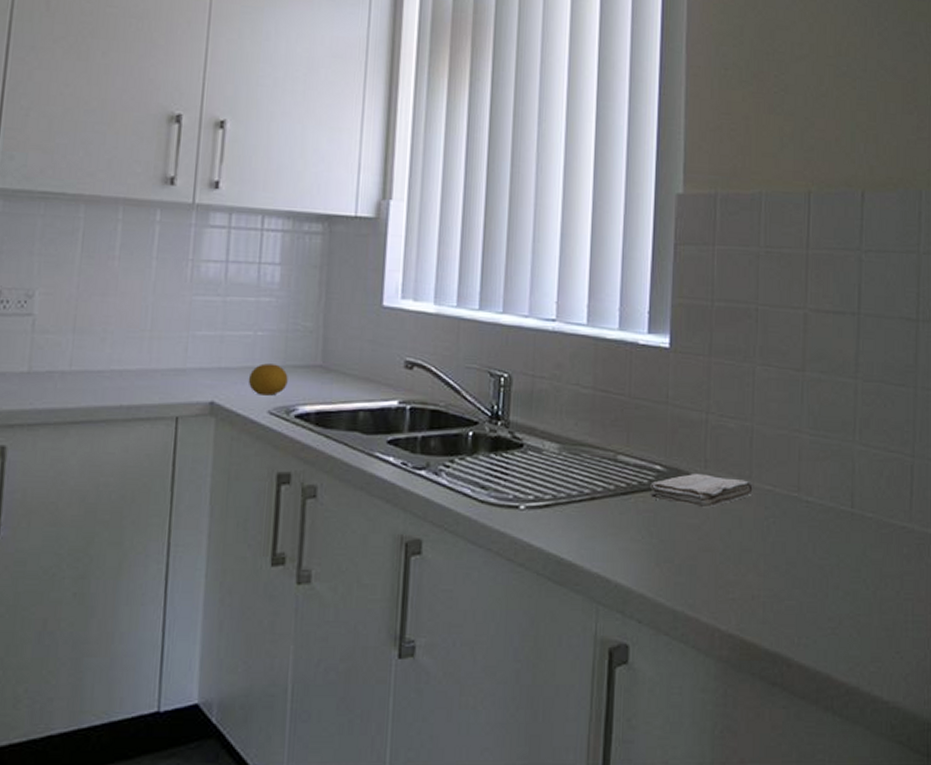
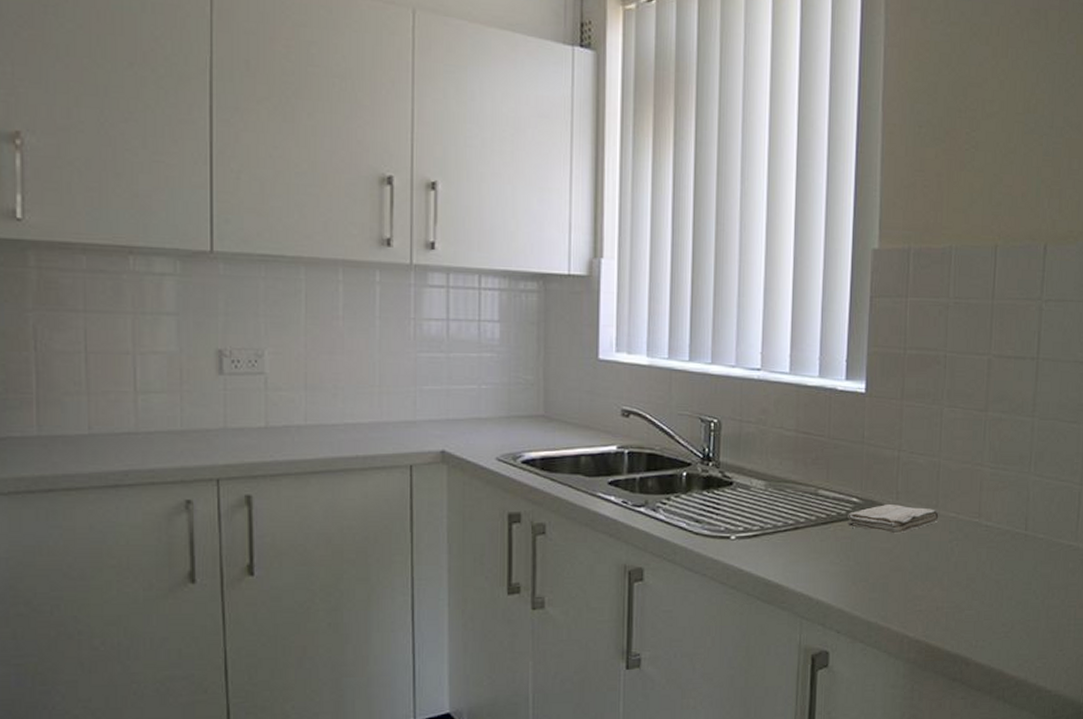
fruit: present [248,363,288,396] -> none [475,414,513,444]

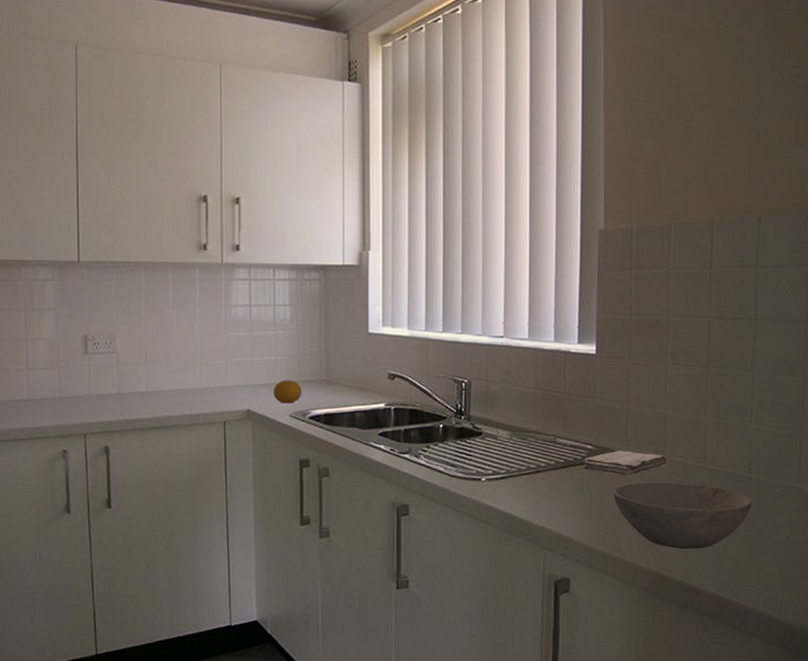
fruit: none [475,414,513,444] -> present [273,380,302,403]
bowl: none [879,540,1028,615] -> present [612,482,753,549]

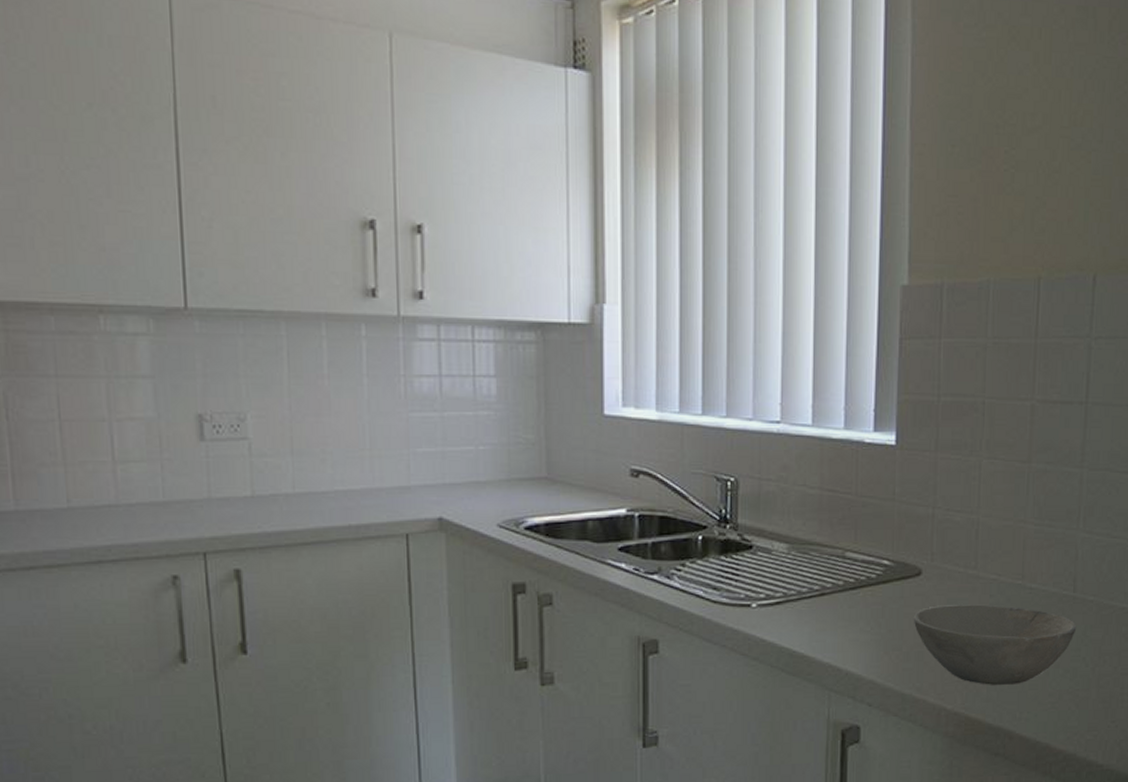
fruit: present [273,380,302,403] -> none [474,478,514,509]
washcloth: present [582,451,666,477] -> none [877,567,978,599]

